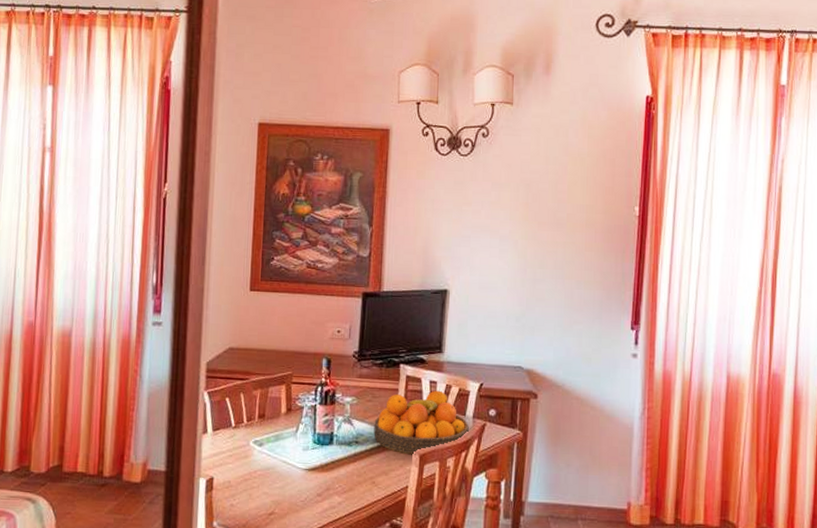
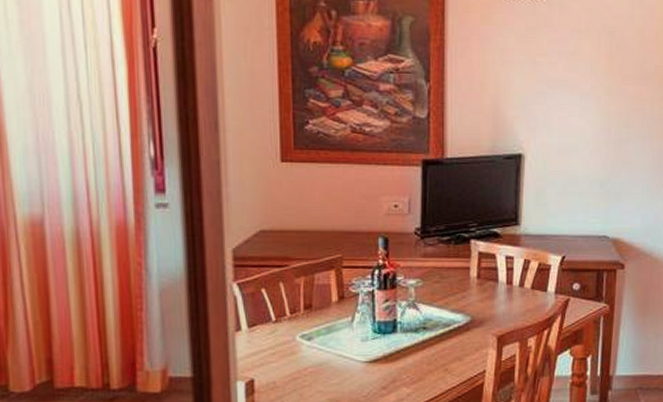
fruit bowl: present [373,390,469,455] -> none [443,266,551,338]

